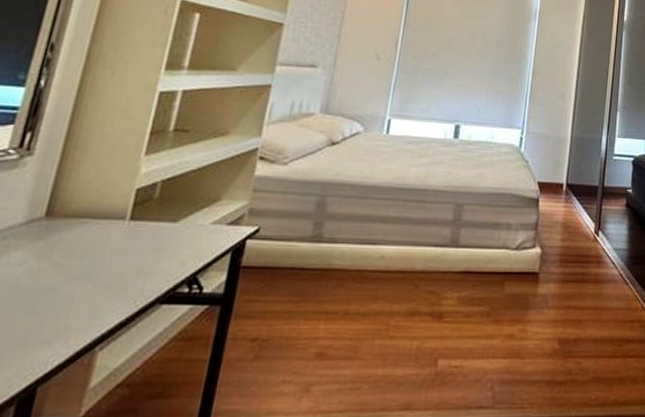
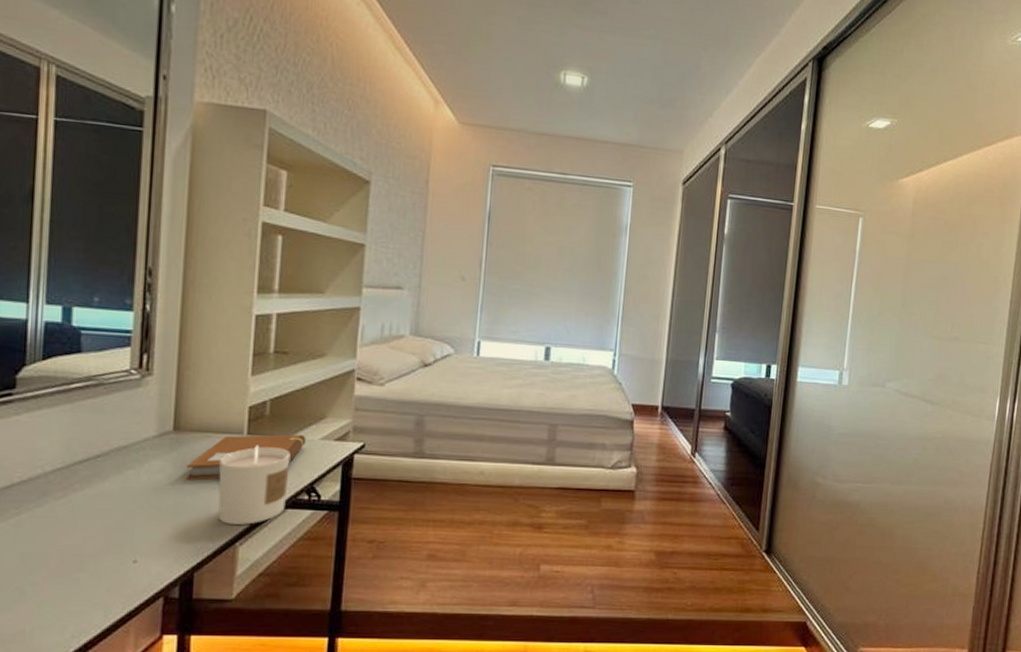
notebook: none [49,218,196,274] -> present [185,434,307,480]
candle: none [79,231,176,325] -> present [218,445,291,525]

